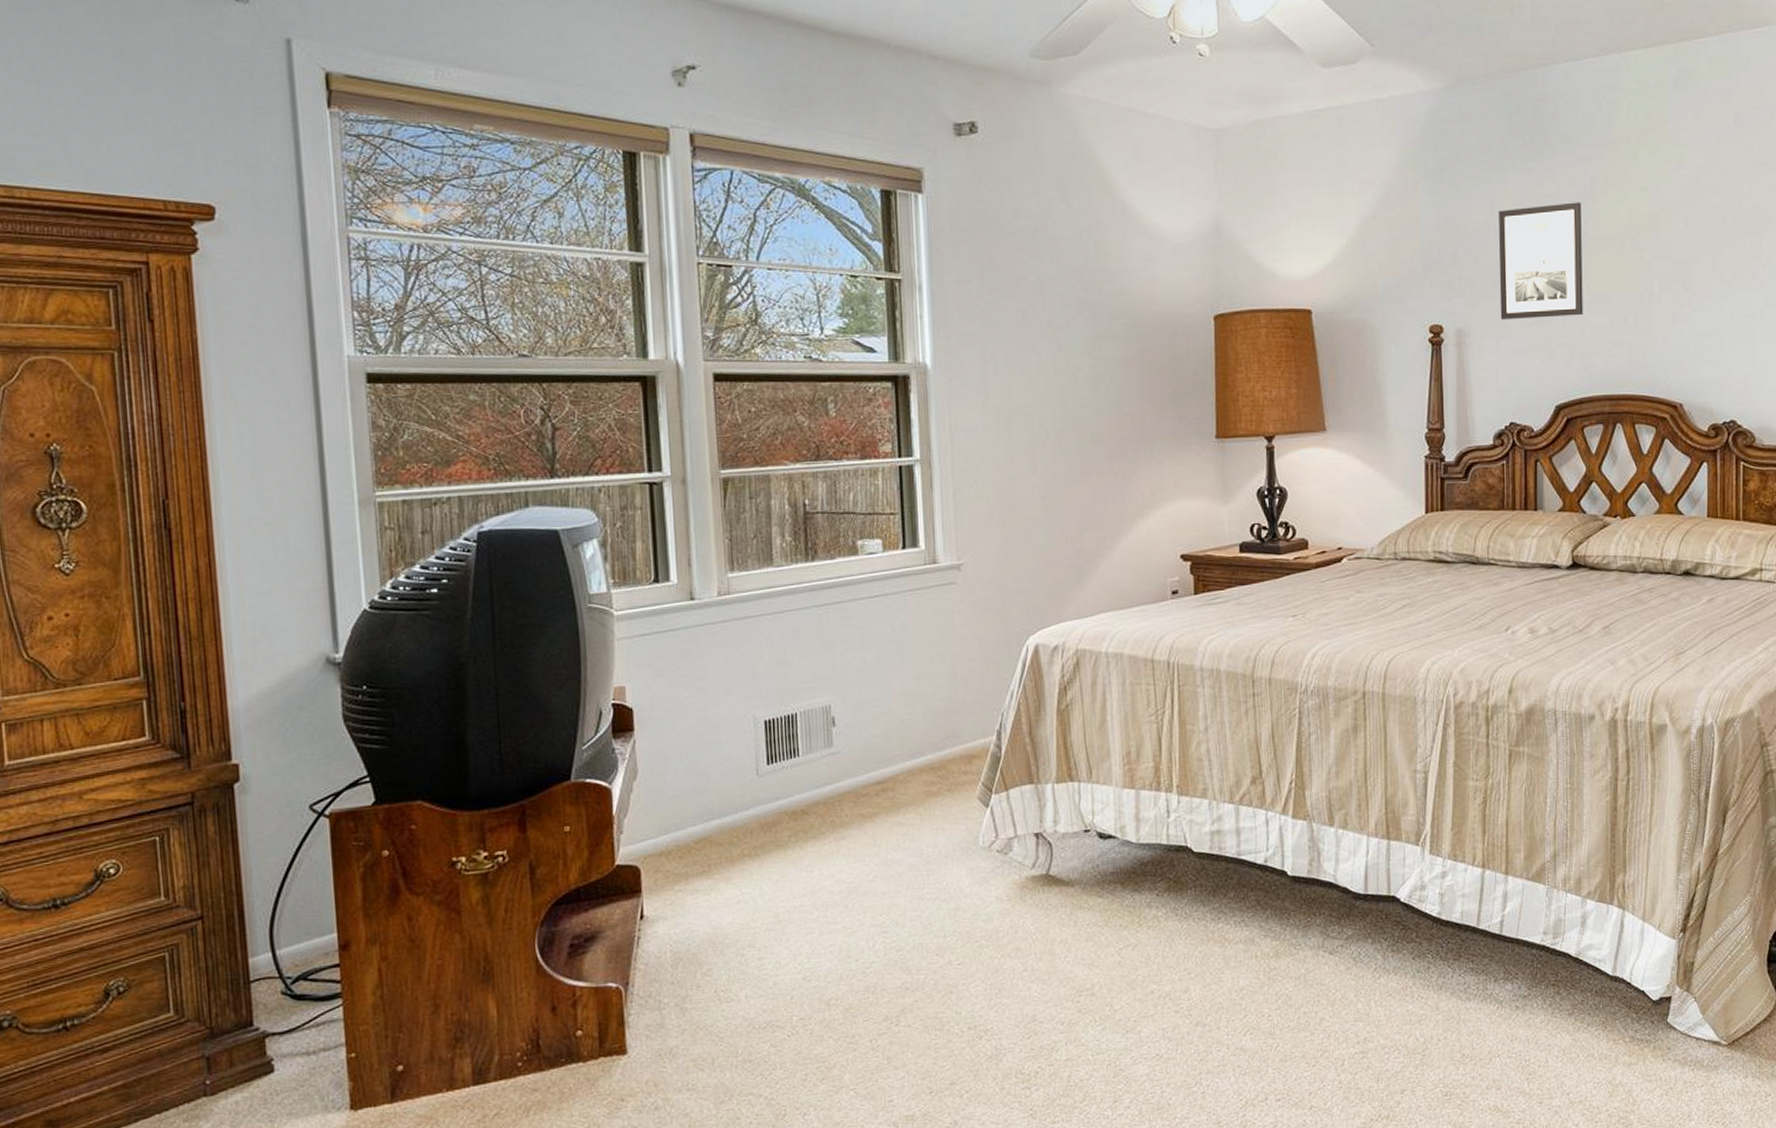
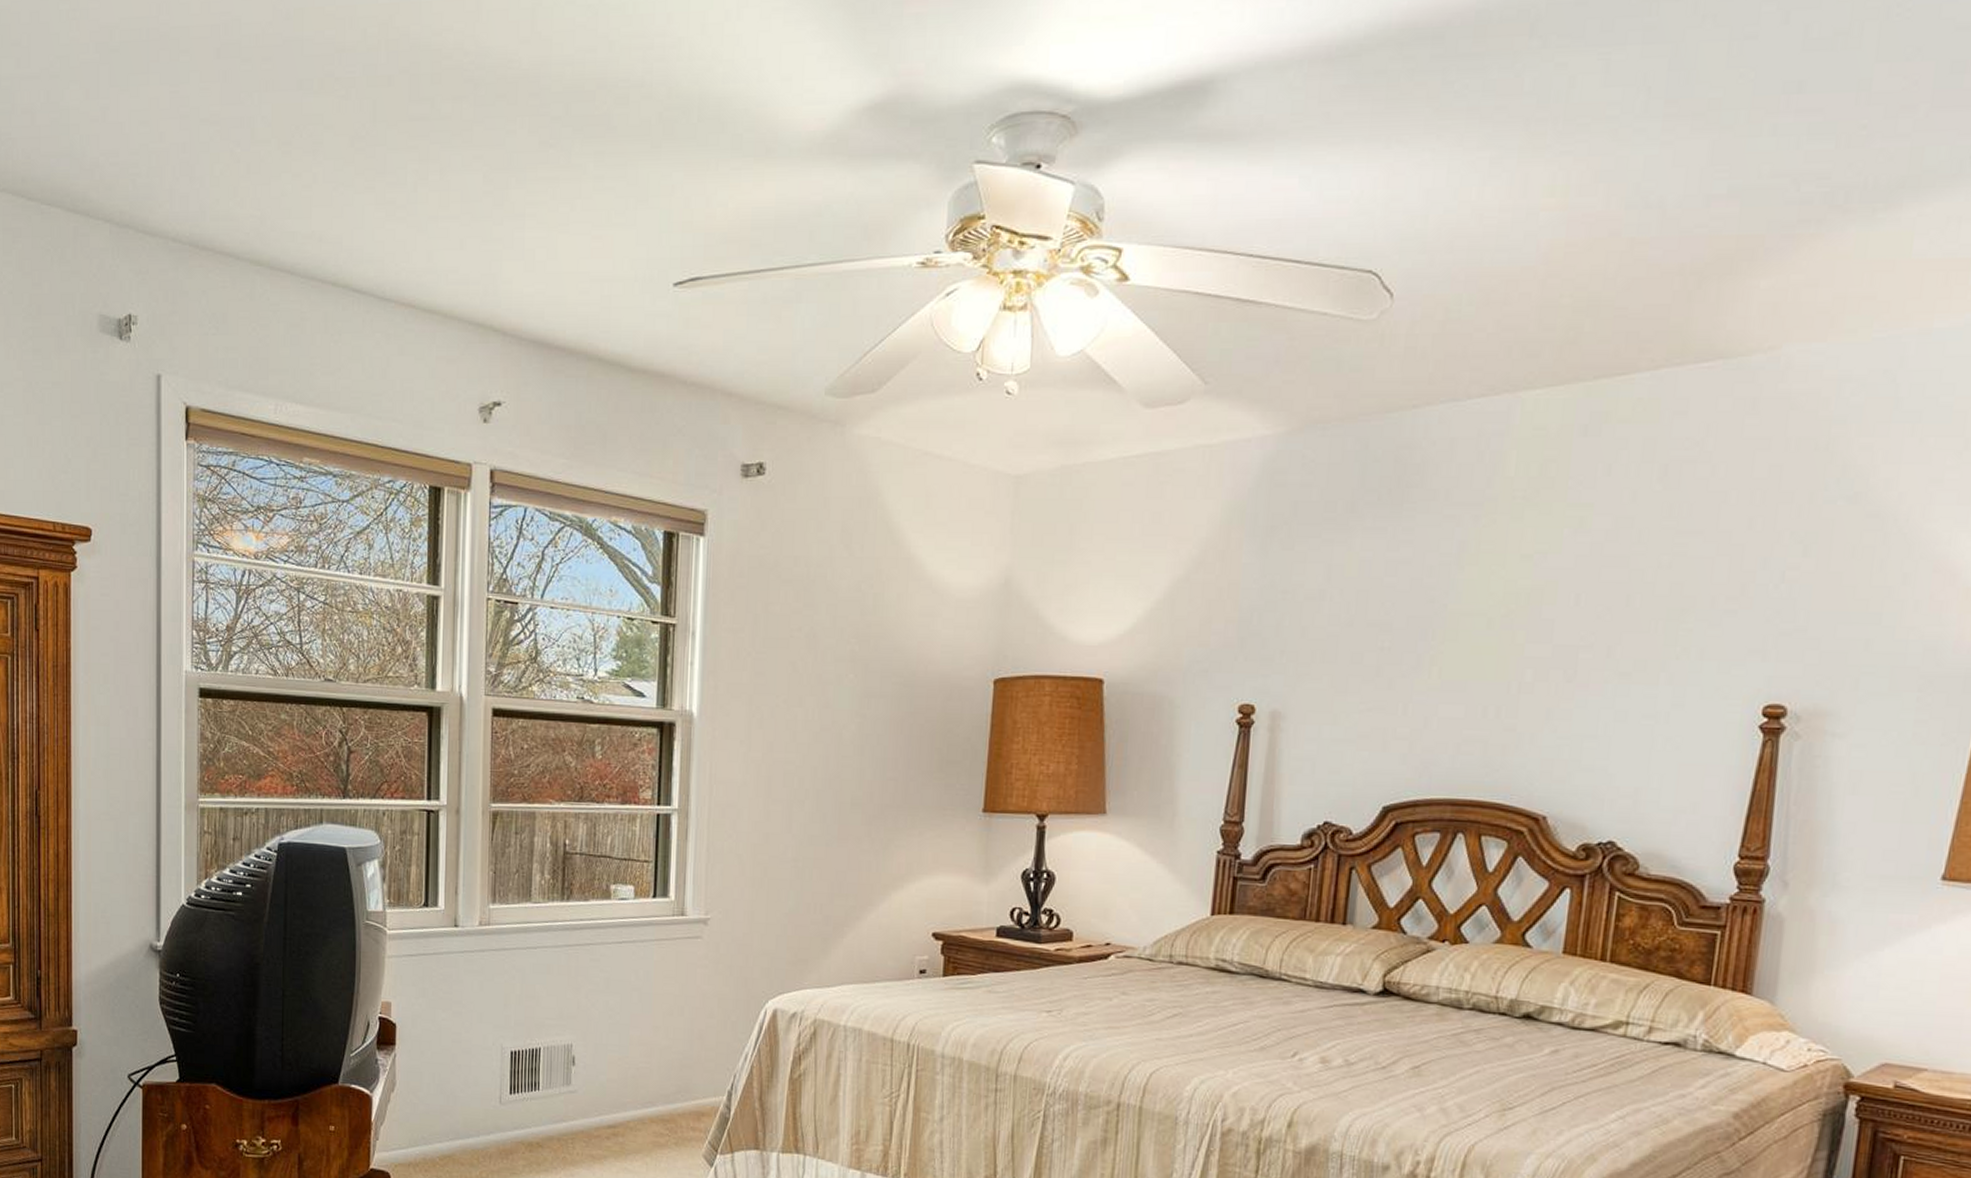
wall art: present [1499,202,1583,321] -> none [1326,570,1443,704]

